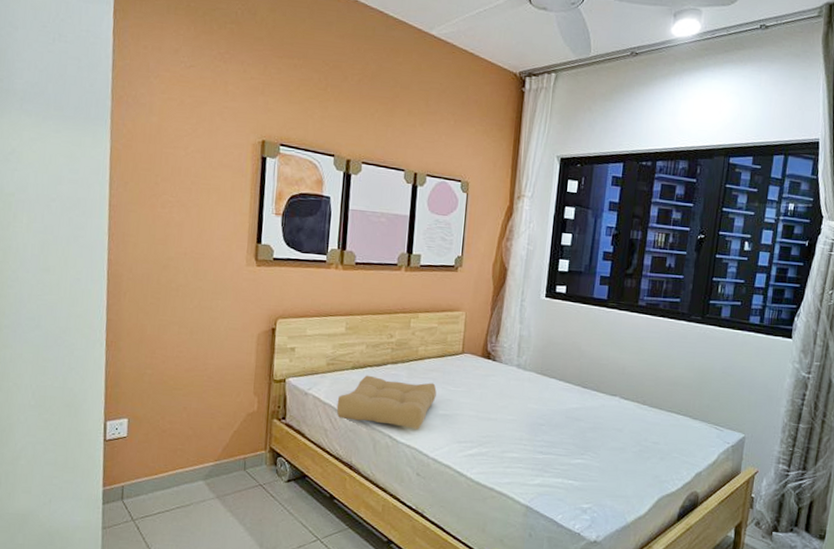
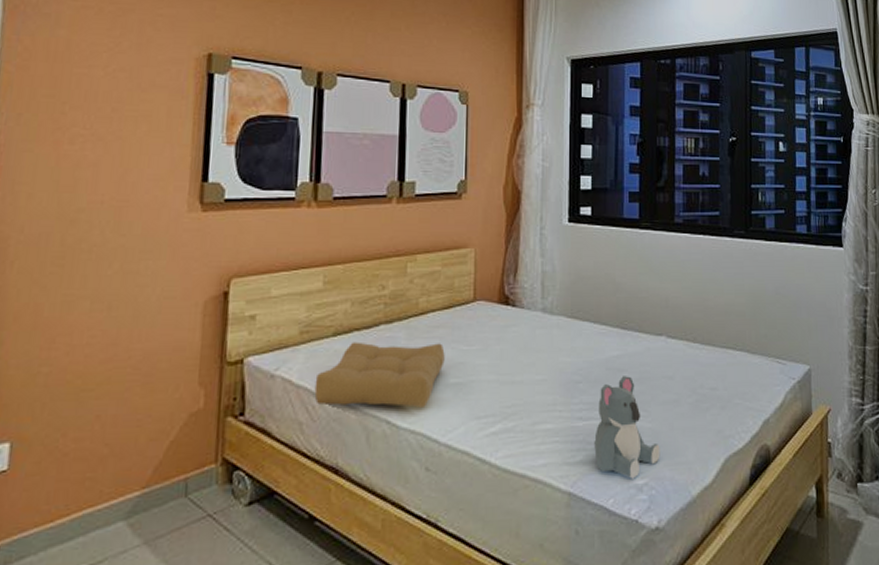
stuffed animal: none [550,424,605,503] -> present [594,376,660,479]

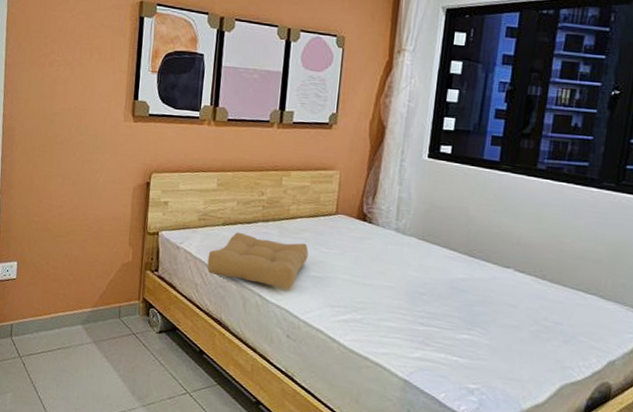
stuffed animal: present [594,376,660,479] -> none [431,296,495,383]

